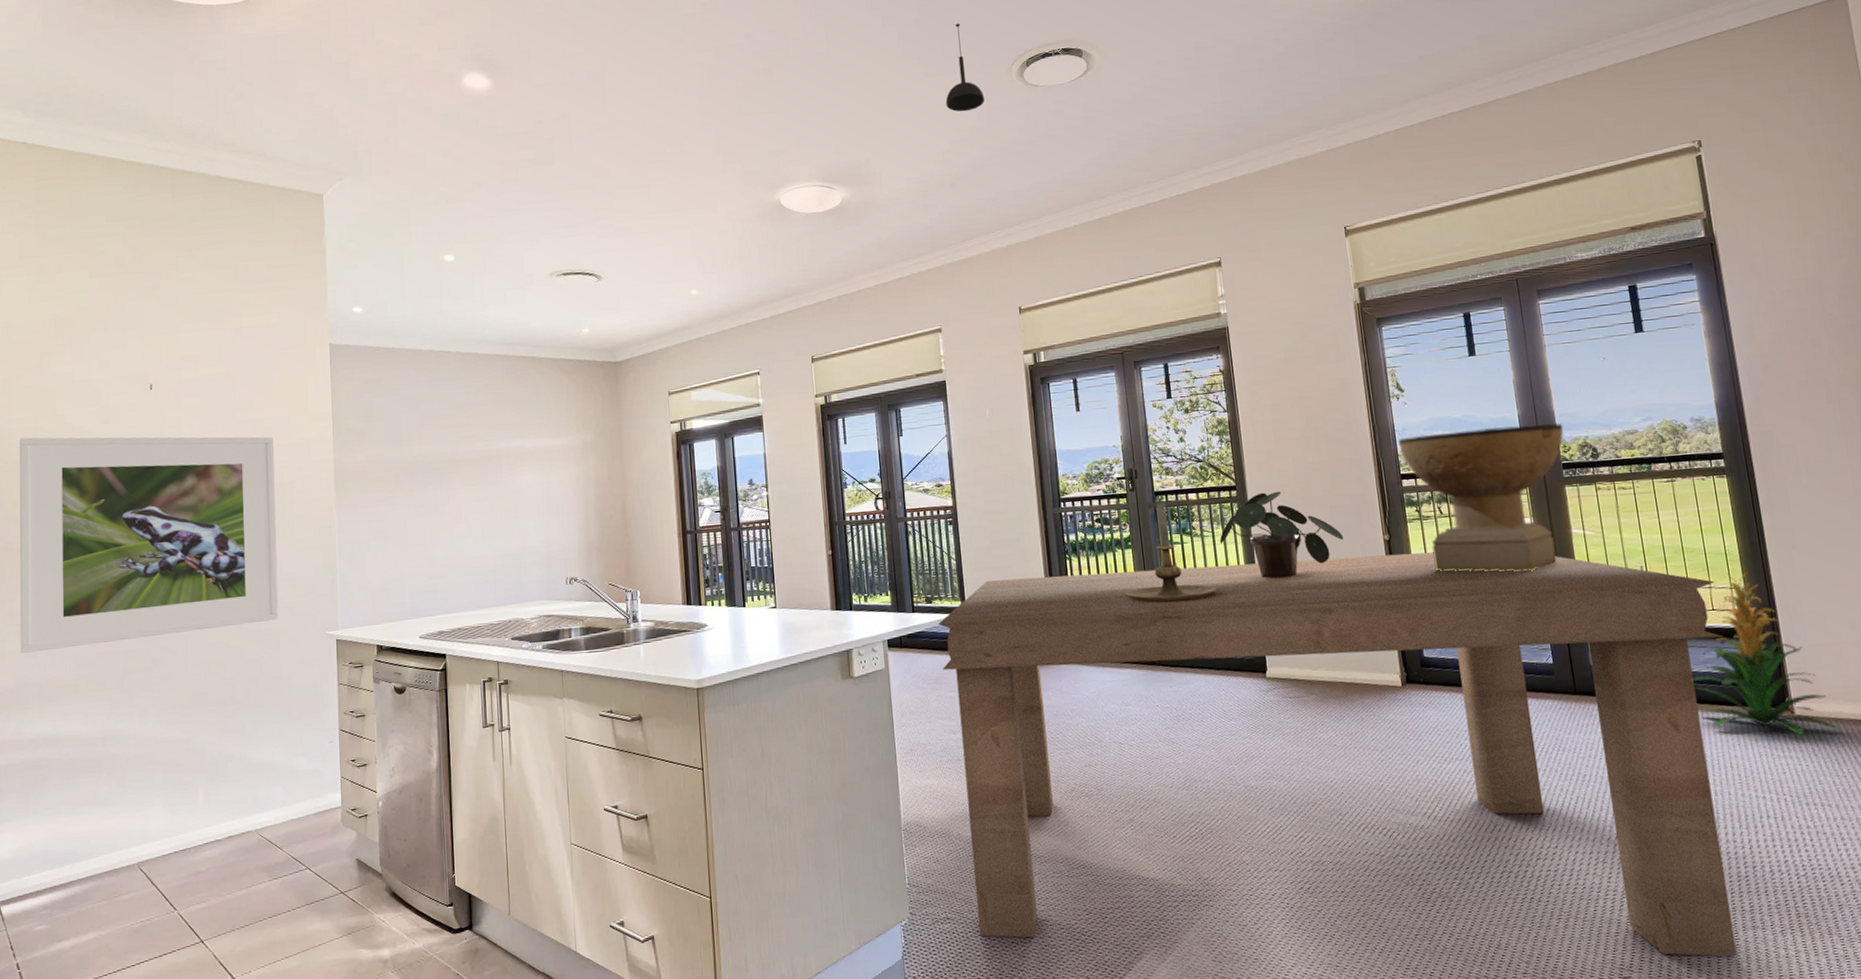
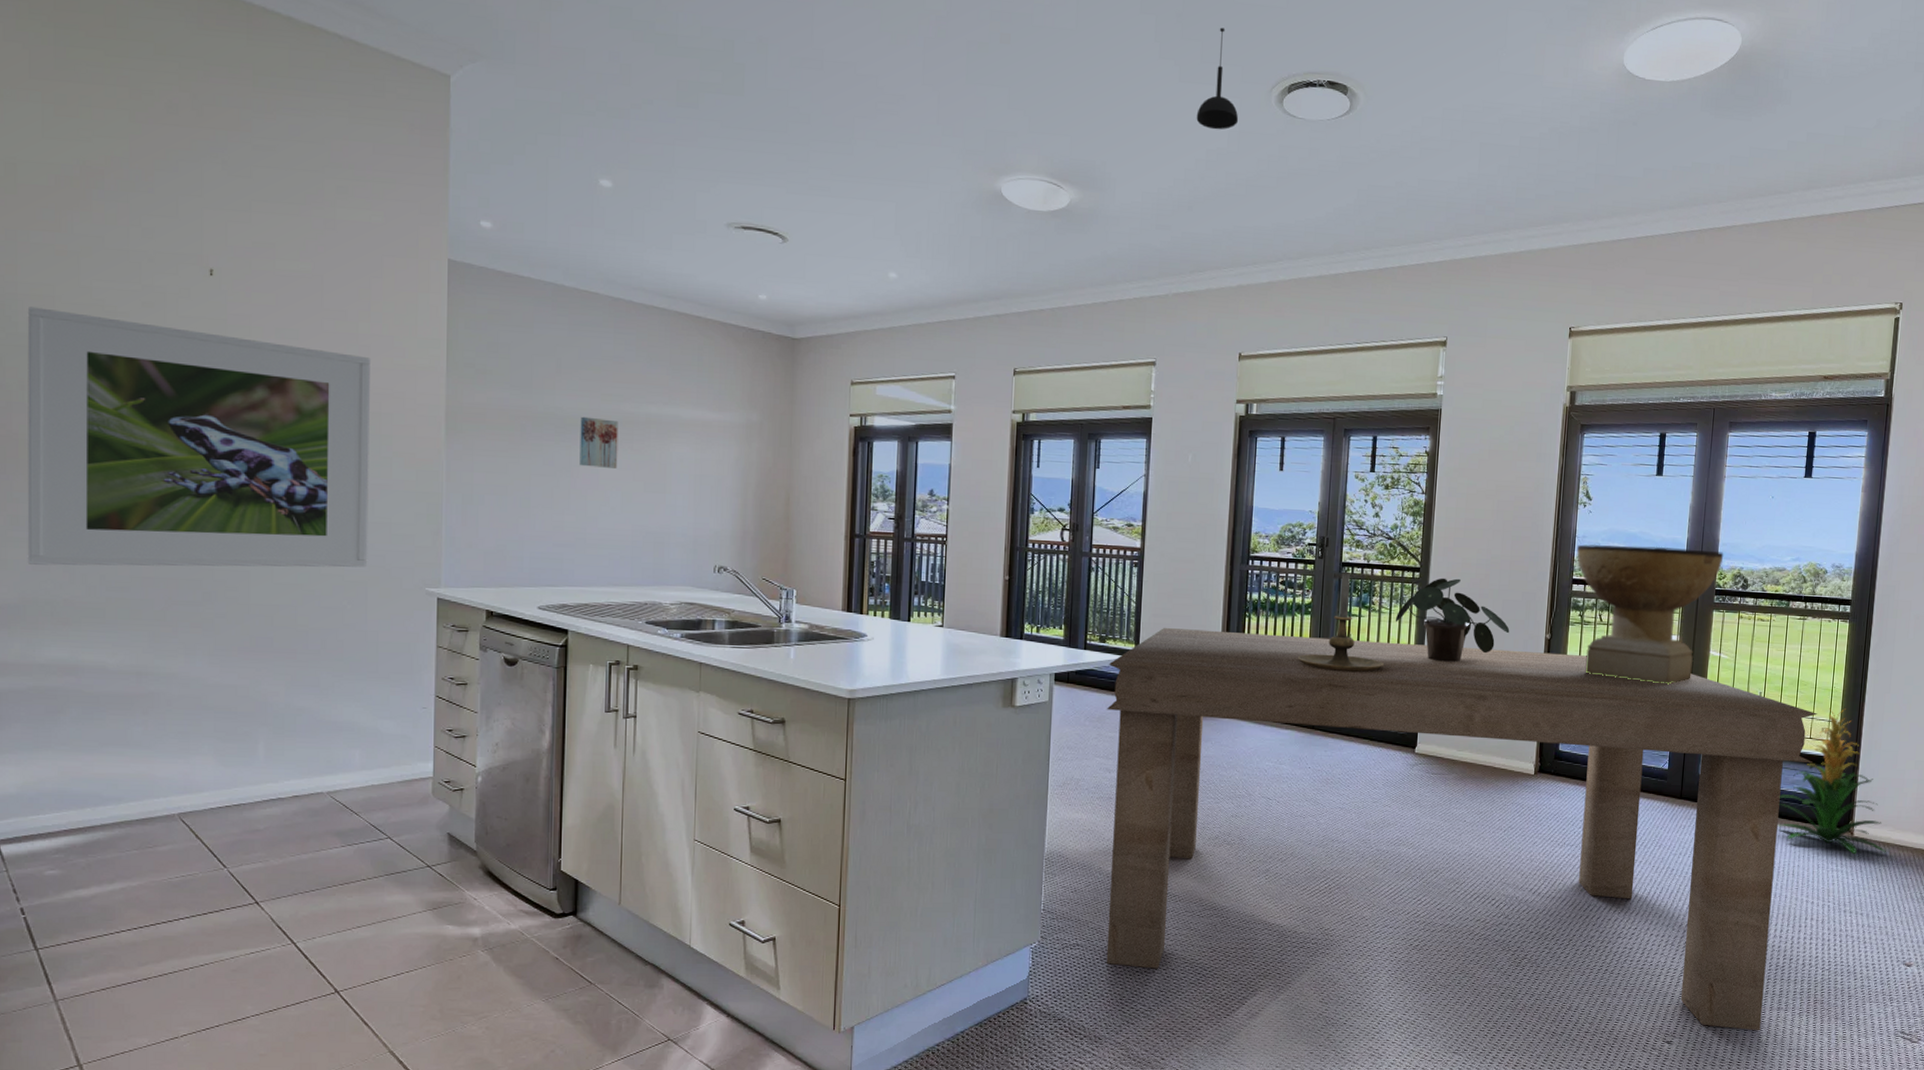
wall art: none [443,459,477,504] -> present [579,416,619,468]

